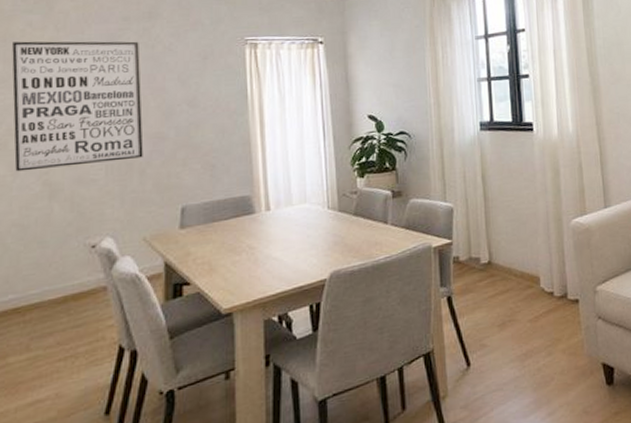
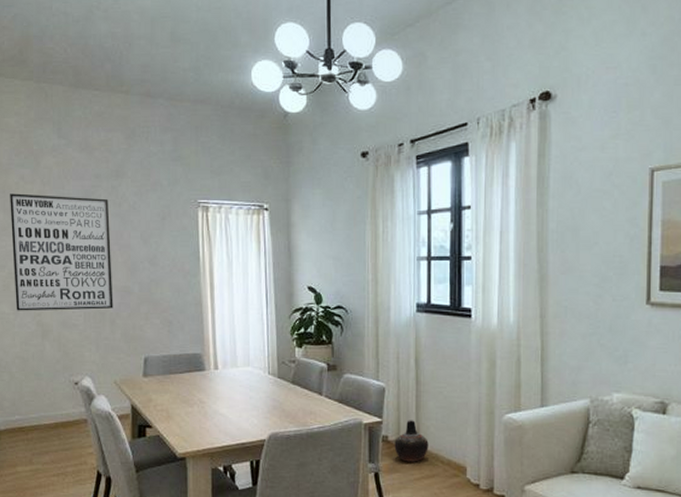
vase: none [466,237,501,281] -> present [394,420,429,462]

